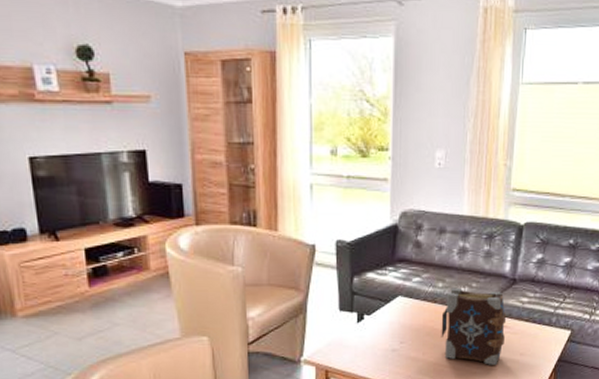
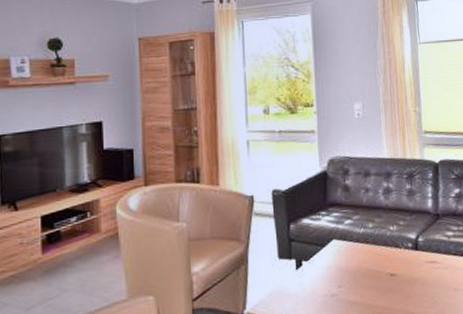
book: present [441,287,507,365] -> none [374,226,437,304]

